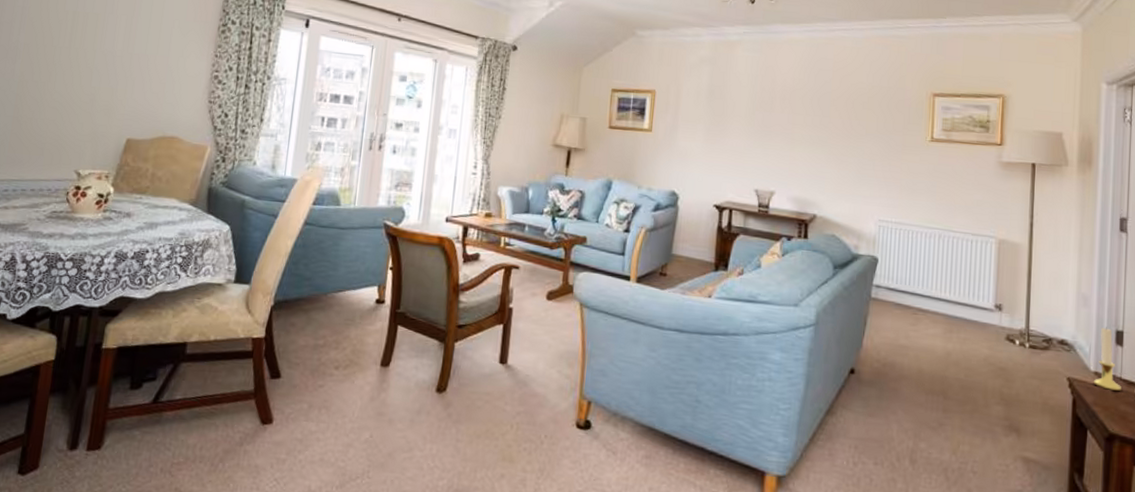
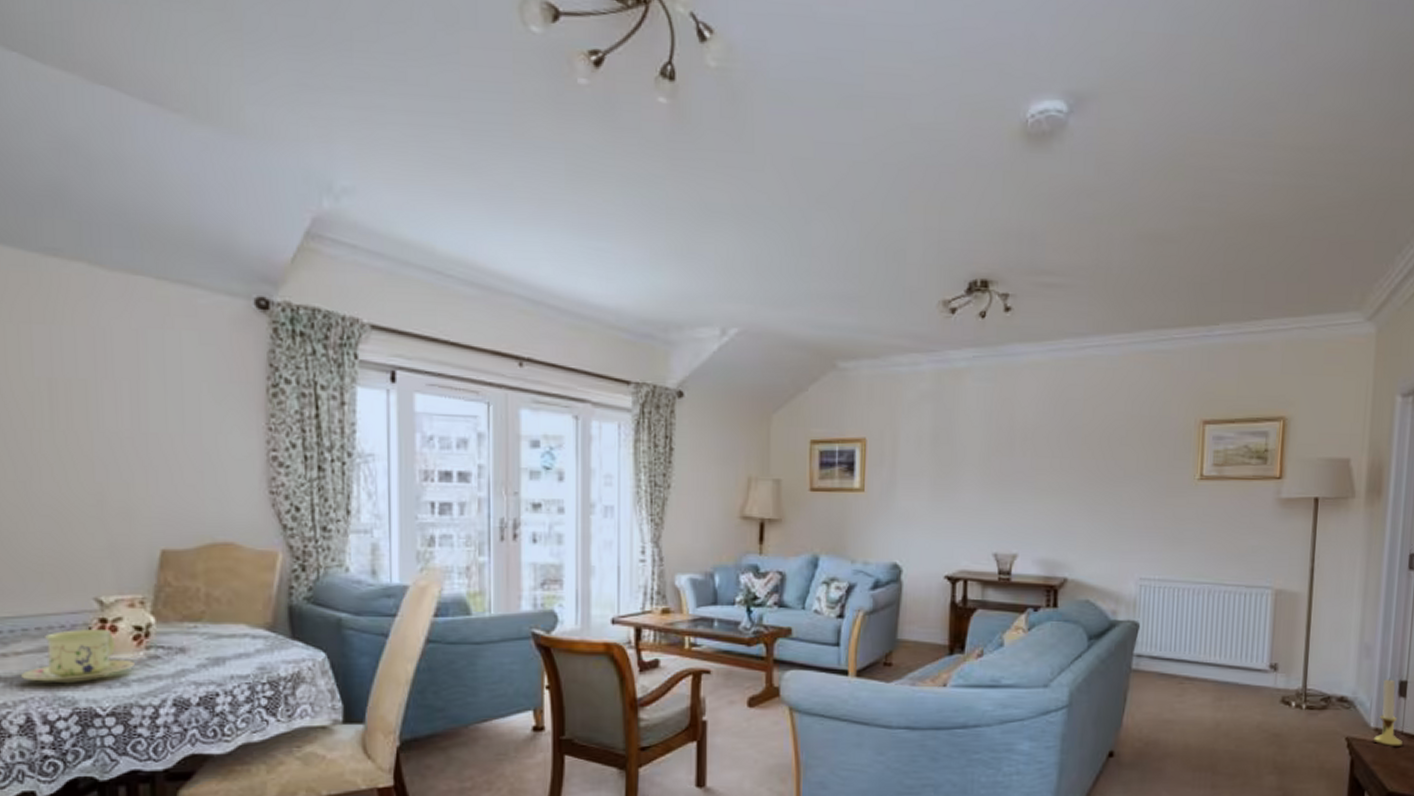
cup and saucer: none [13,193,94,233] -> present [20,628,135,682]

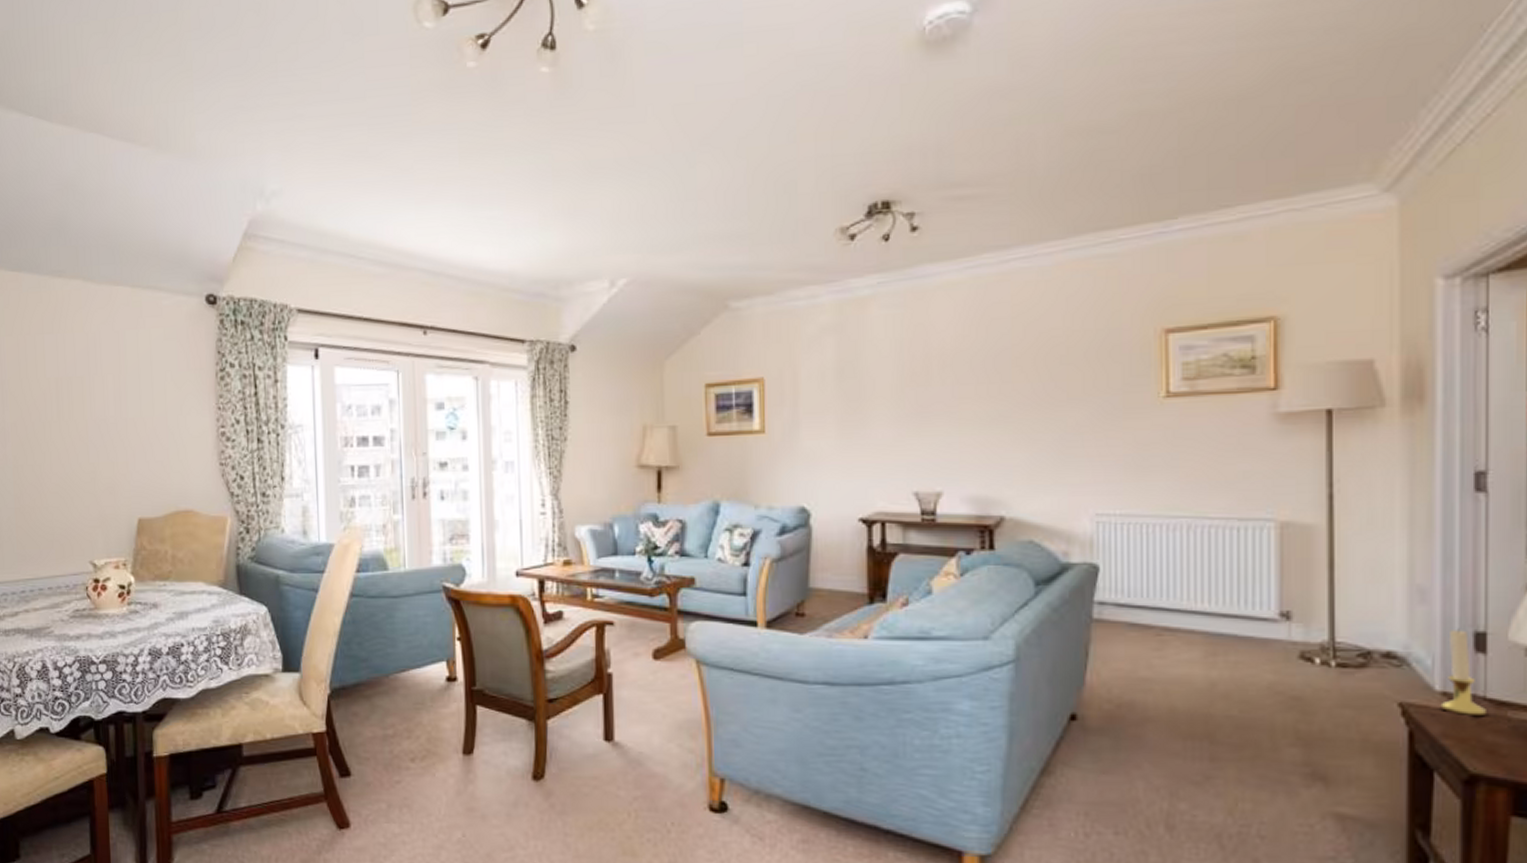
cup and saucer: present [20,628,135,682] -> none [38,587,120,634]

